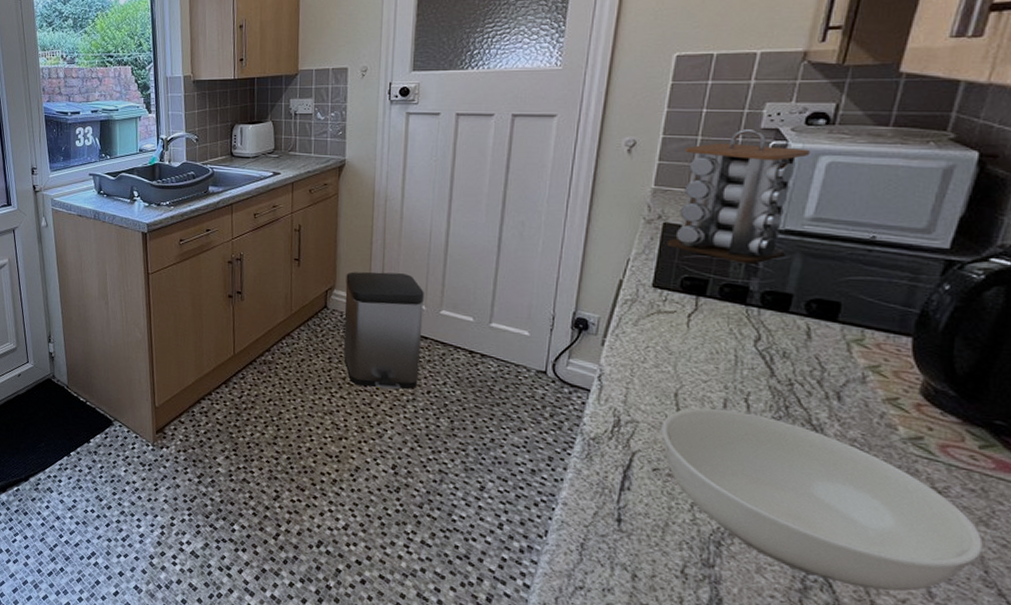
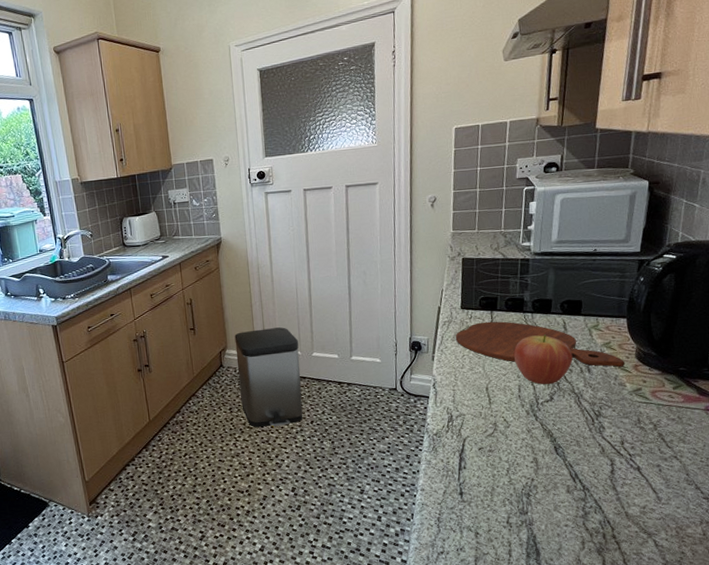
cutting board: none [638,308,900,402] -> present [455,321,625,367]
bowl: present [661,407,983,592] -> none [480,392,684,504]
spice rack: present [666,129,811,264] -> none [466,180,550,282]
fruit: none [722,337,815,407] -> present [513,334,573,385]

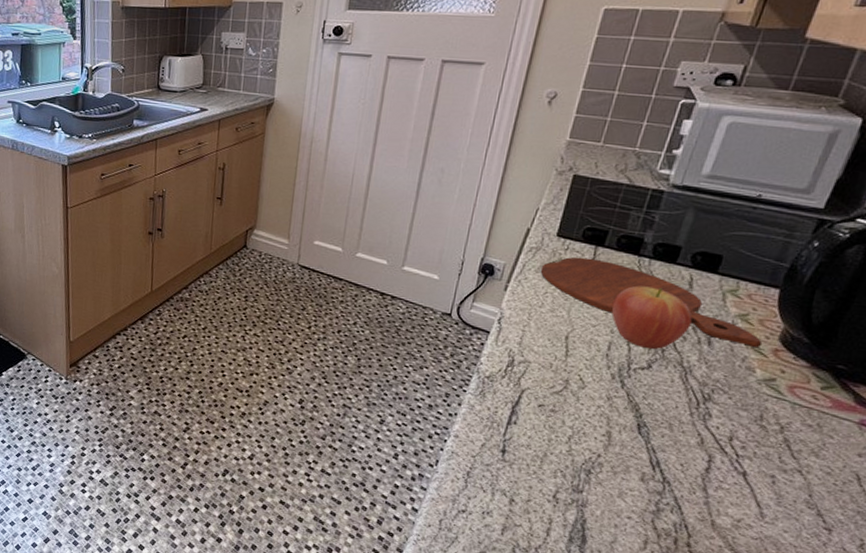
pedal bin: present [234,327,303,428] -> none [259,212,342,329]

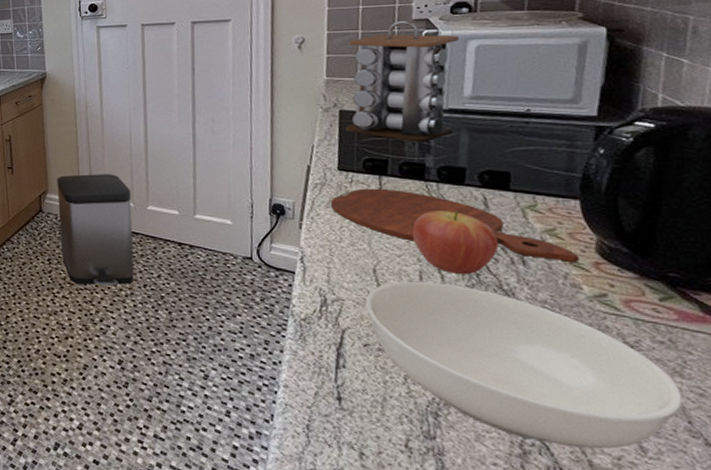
pedal bin: none [259,212,342,329] -> present [57,174,134,286]
bowl: none [549,350,812,513] -> present [365,281,683,450]
spice rack: none [574,86,716,218] -> present [345,21,460,143]

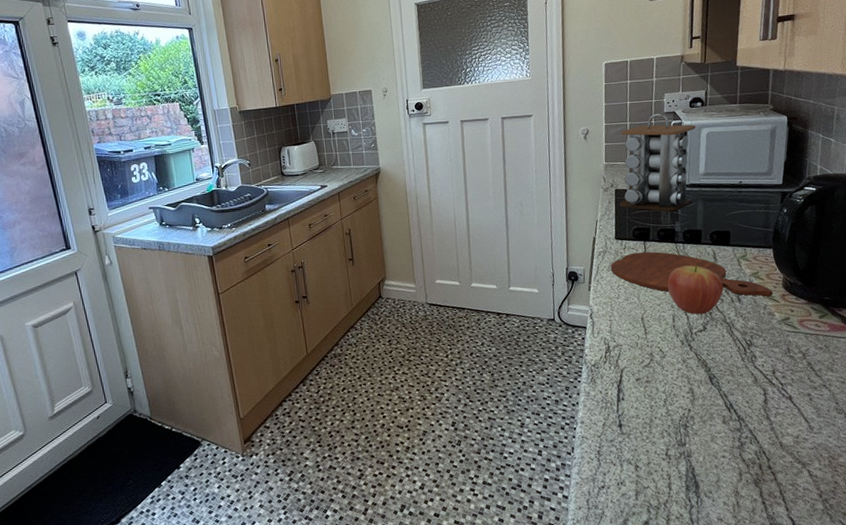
pedal bin: present [57,174,134,286] -> none [393,257,462,360]
bowl: present [365,281,683,450] -> none [636,322,833,435]

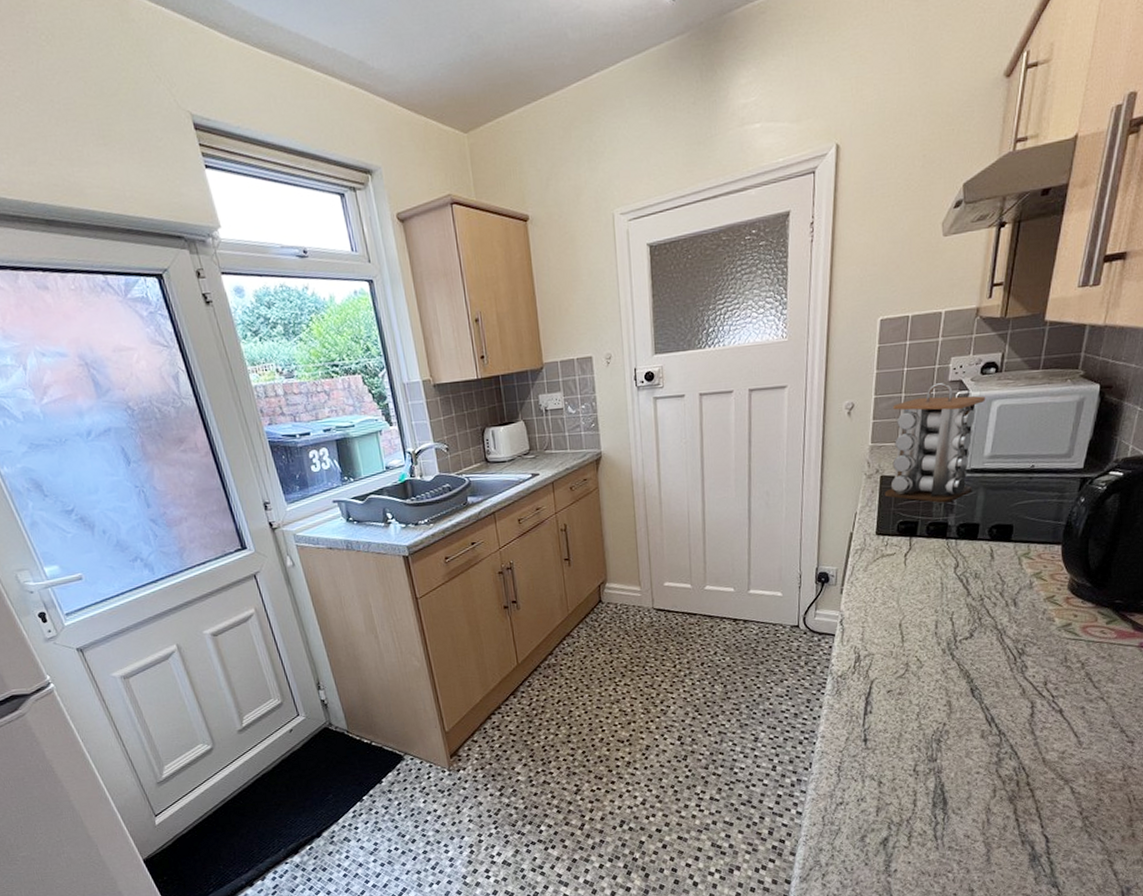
cutting board: present [610,251,773,296] -> none [868,549,1055,600]
fruit: present [666,265,724,315] -> none [932,564,998,621]

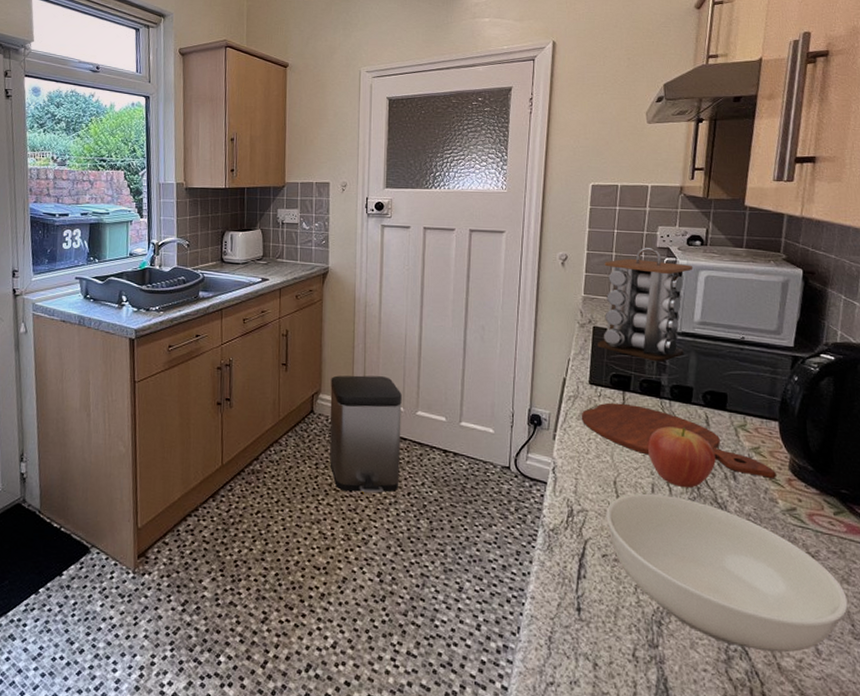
pedal bin: none [616,557,692,671] -> present [330,375,402,494]
cutting board: none [868,549,1055,600] -> present [581,402,776,478]
bowl: none [891,629,1111,750] -> present [606,493,848,653]
fruit: none [932,564,998,621] -> present [647,426,716,489]

